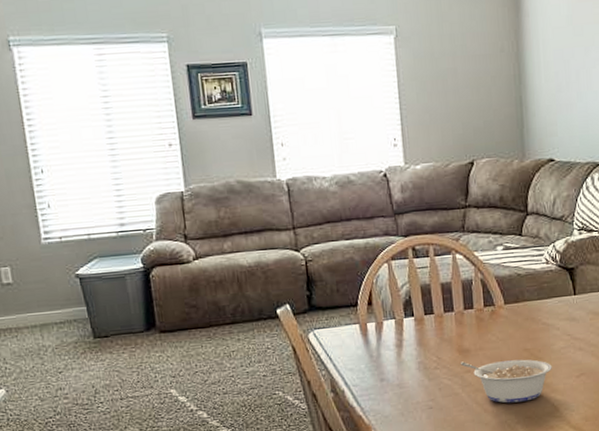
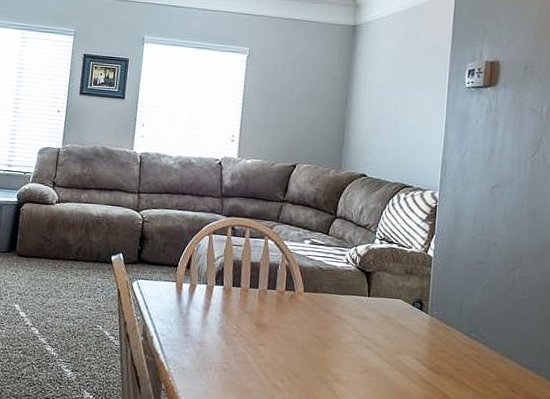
legume: present [461,359,552,403] -> none [257,334,339,384]

